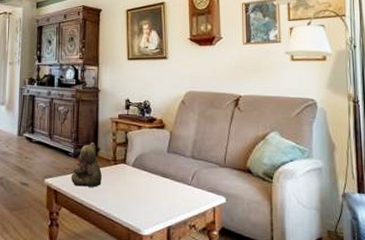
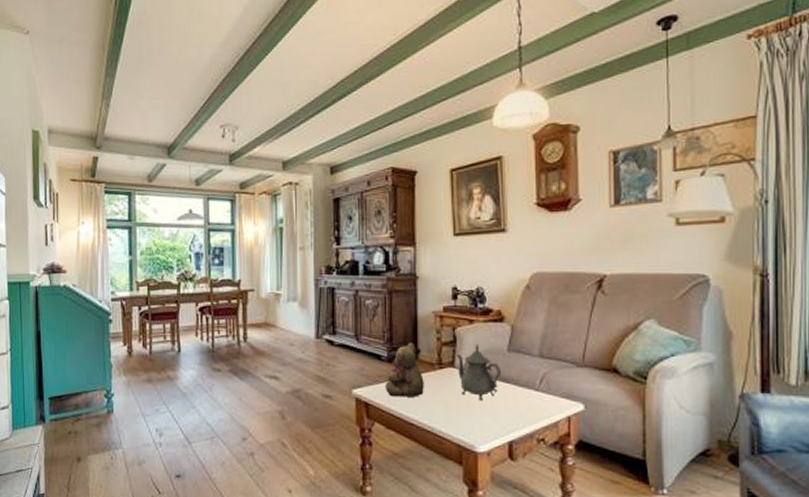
teapot: none [127,145,163,193] -> present [455,344,502,401]

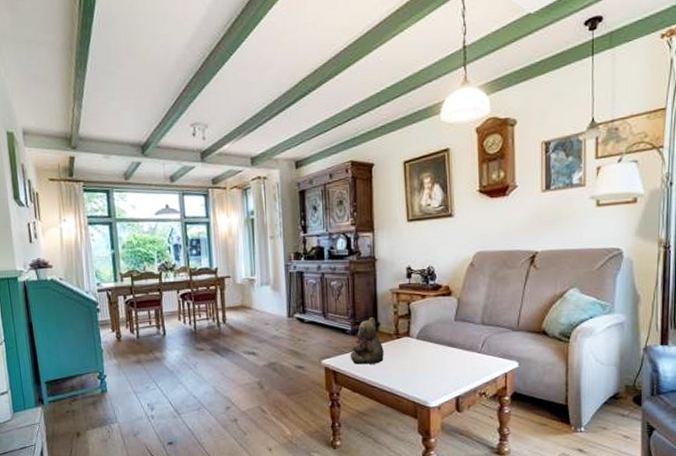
teapot: present [455,344,502,401] -> none [410,315,450,364]

